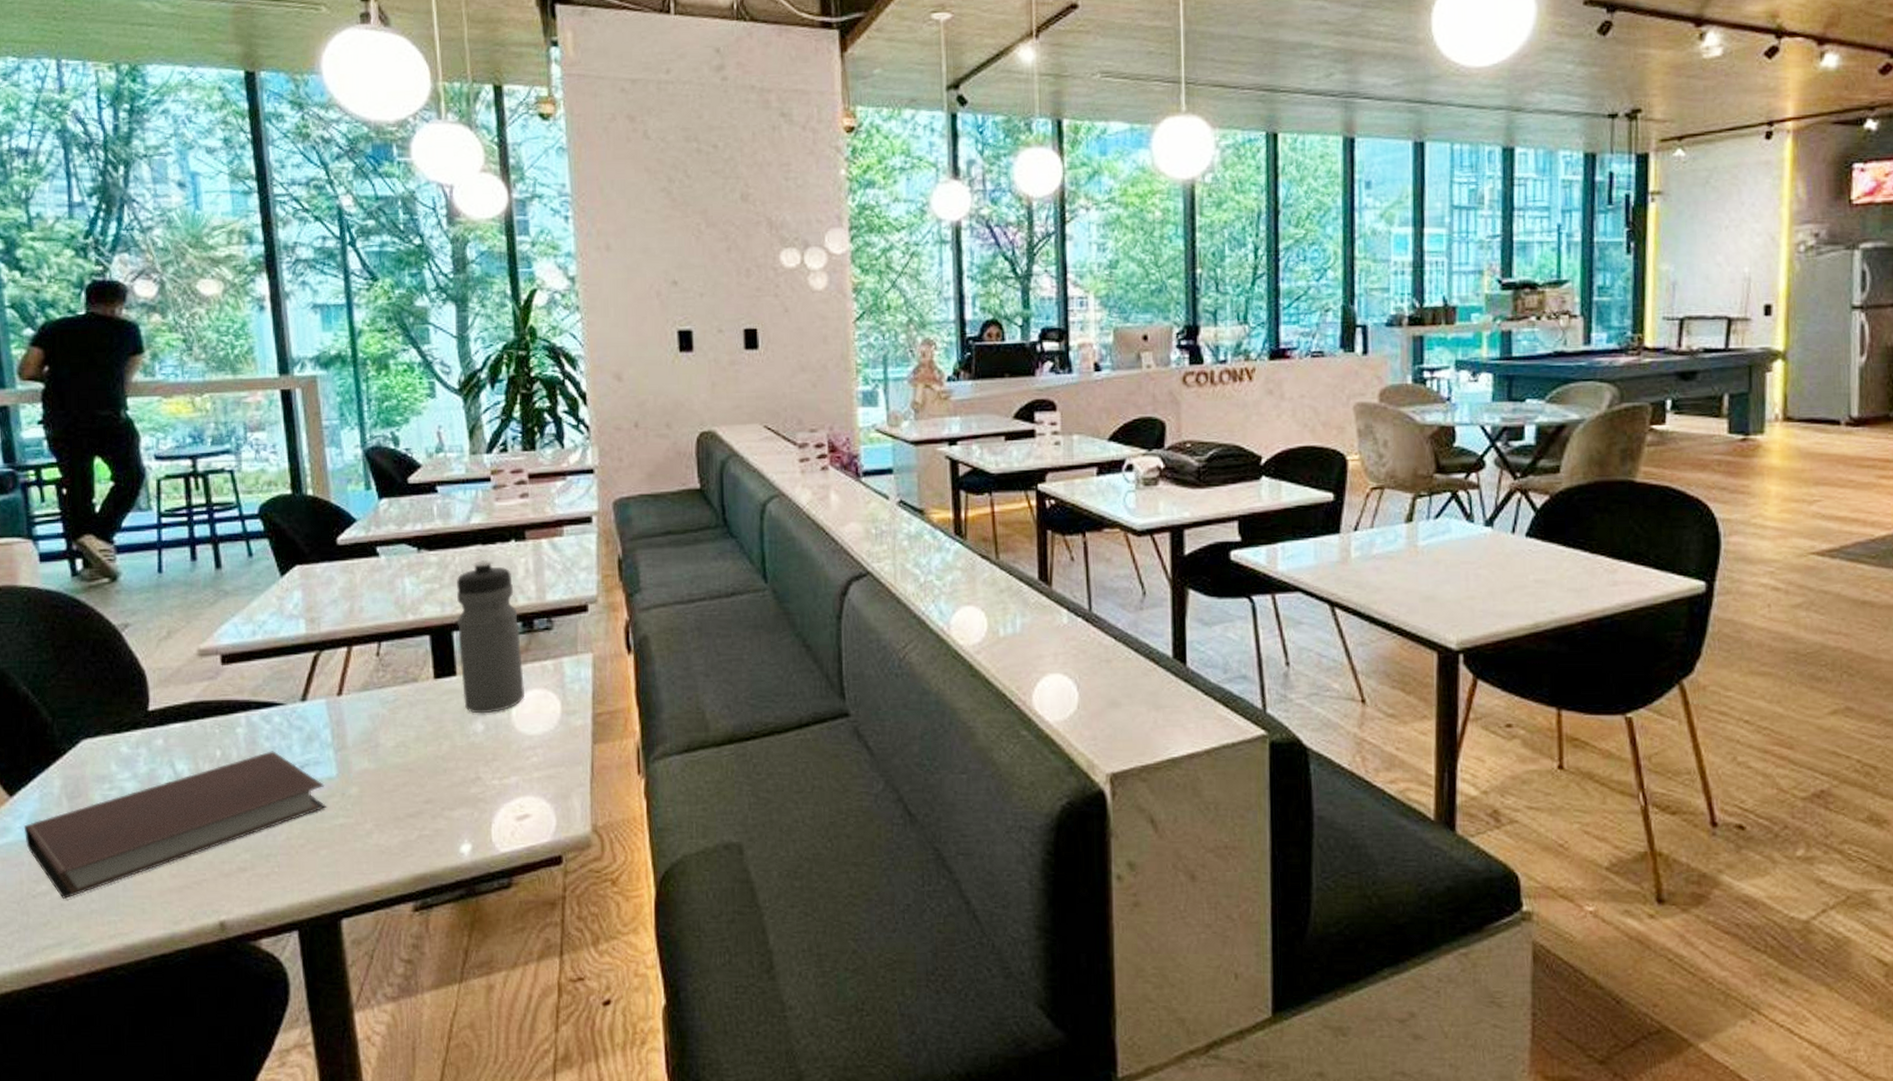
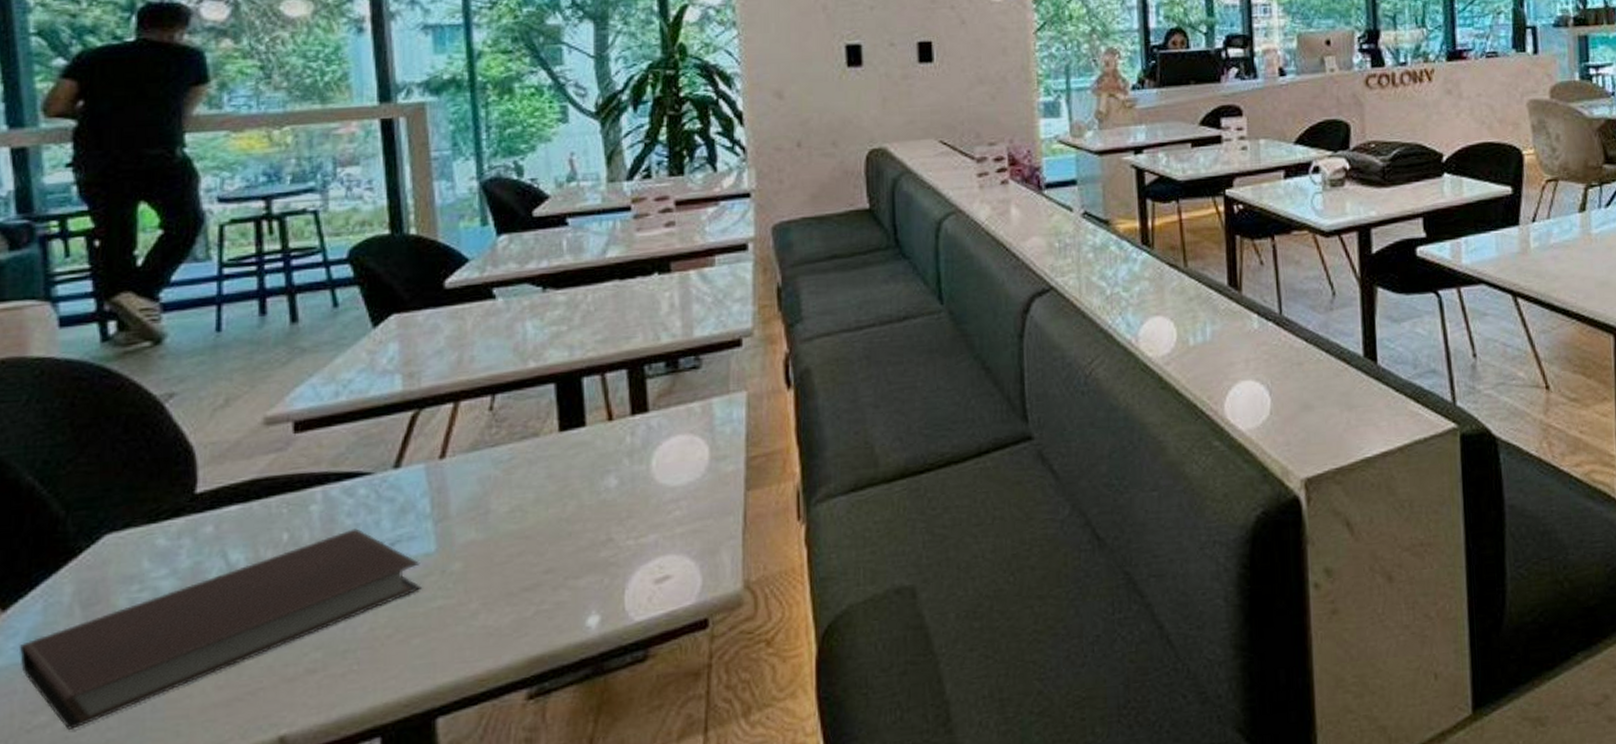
water bottle: present [457,559,524,714] -> none [587,295,666,467]

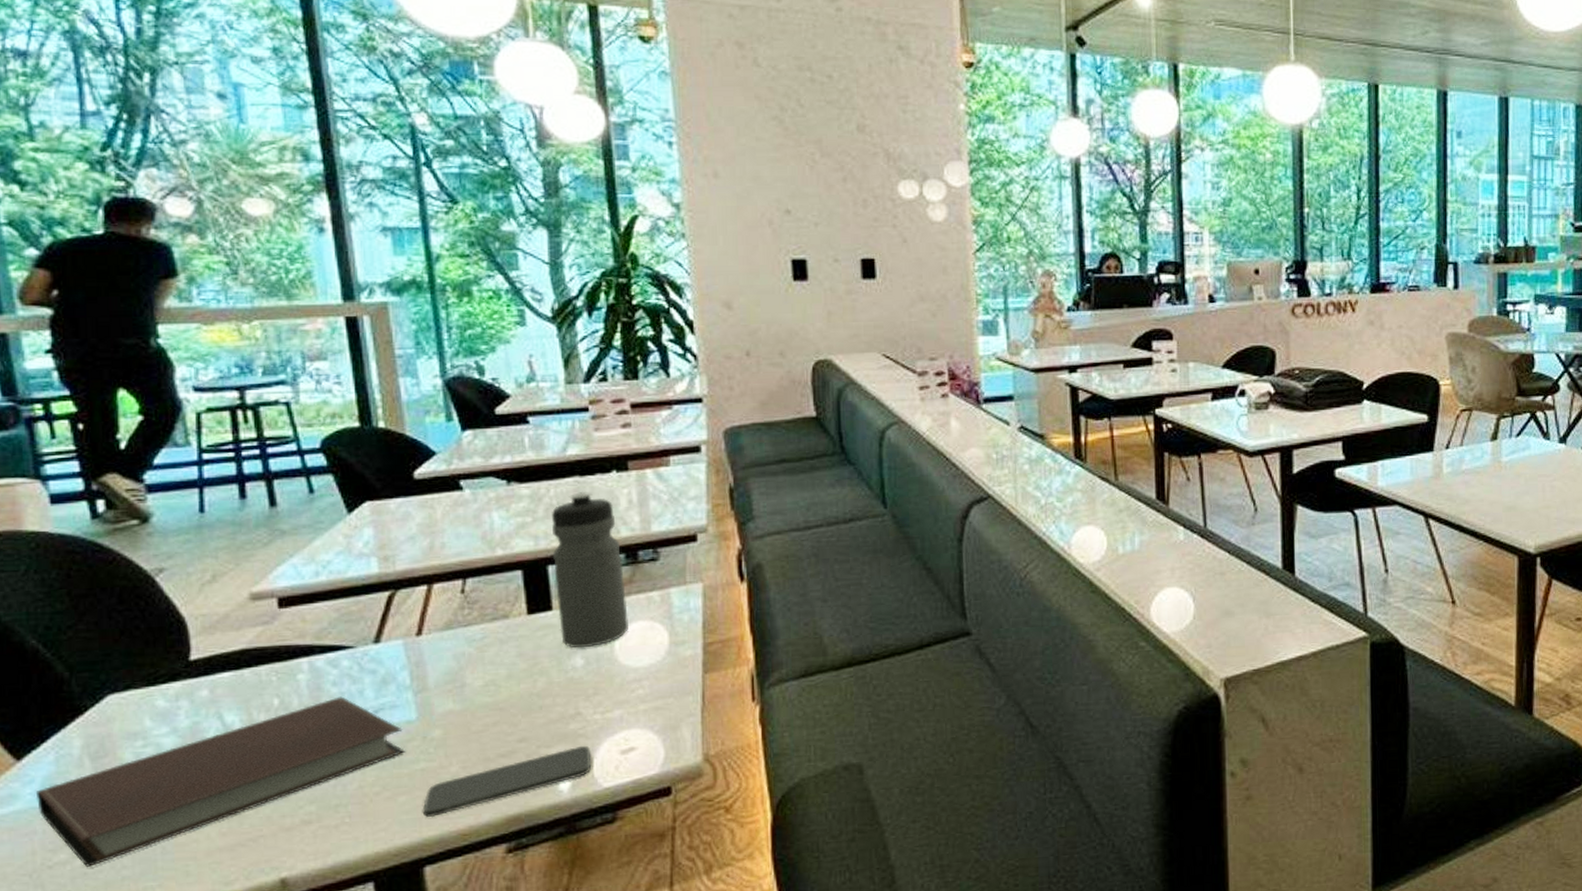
smartphone: none [437,575,623,663] -> present [422,745,592,818]
water bottle: none [587,295,666,467] -> present [552,491,628,648]

